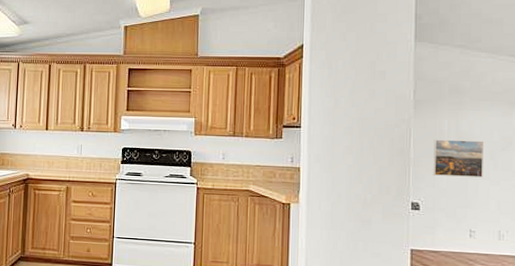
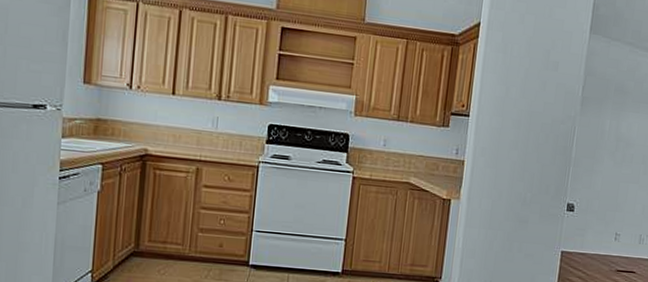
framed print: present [433,139,484,177] -> none [590,139,639,181]

